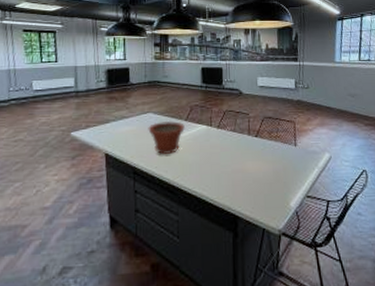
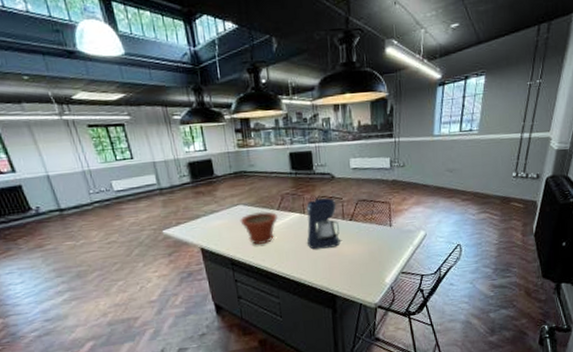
coffee maker: none [211,112,245,164] -> present [306,197,340,250]

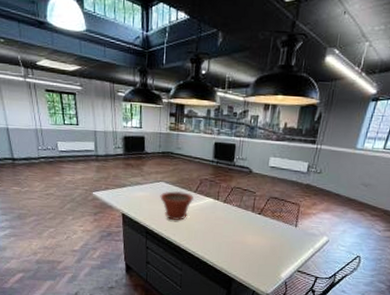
coffee maker: present [306,197,340,250] -> none [215,188,249,236]

